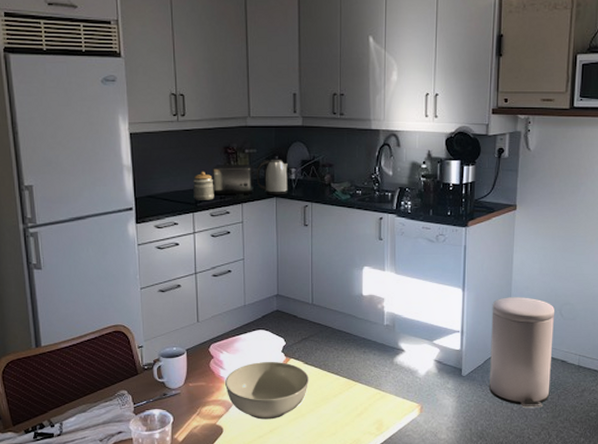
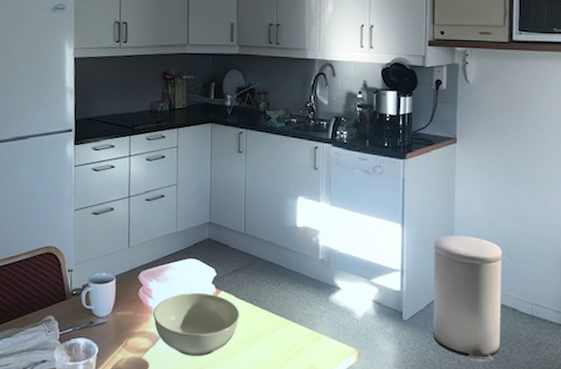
jar: present [193,171,214,200] -> none [131,95,152,124]
toaster: present [211,165,255,194] -> none [149,90,191,119]
kettle: present [256,159,288,195] -> none [192,85,224,121]

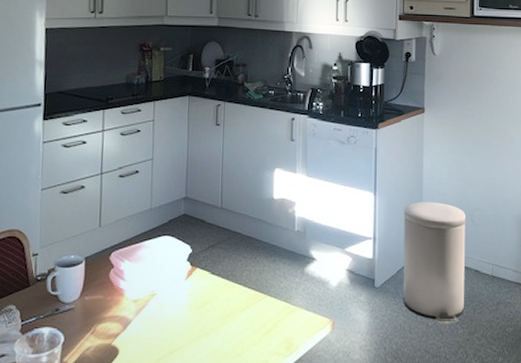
bowl: present [153,292,240,357] -> none [124,271,216,339]

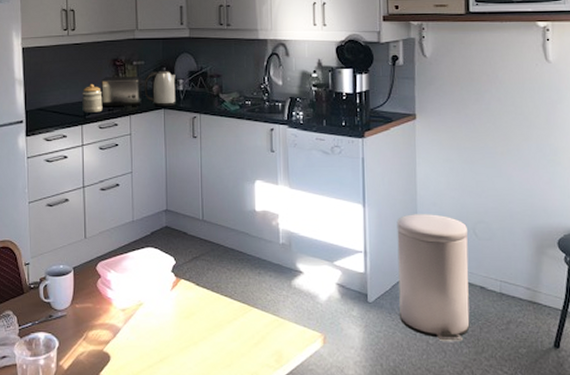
jar: none [105,68,127,97] -> present [82,83,103,113]
toaster: none [125,62,169,92] -> present [100,76,143,106]
kettle: none [170,57,202,94] -> present [144,70,176,107]

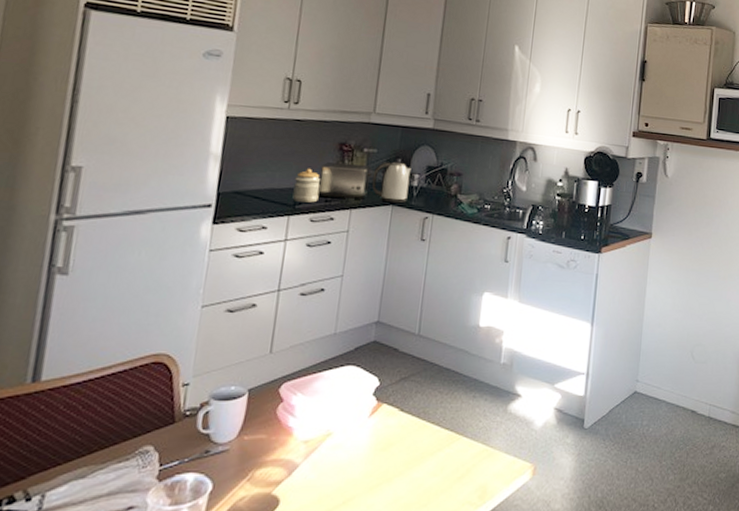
pedal bin: present [396,214,470,341] -> none [612,335,686,468]

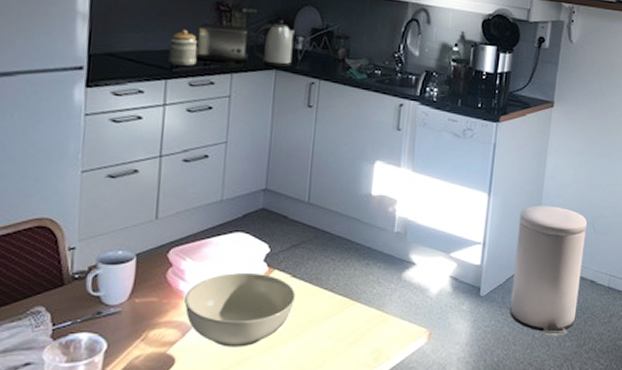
bowl: none [292,406,404,487] -> present [184,272,297,347]
pedal bin: none [612,335,686,468] -> present [509,205,587,335]

